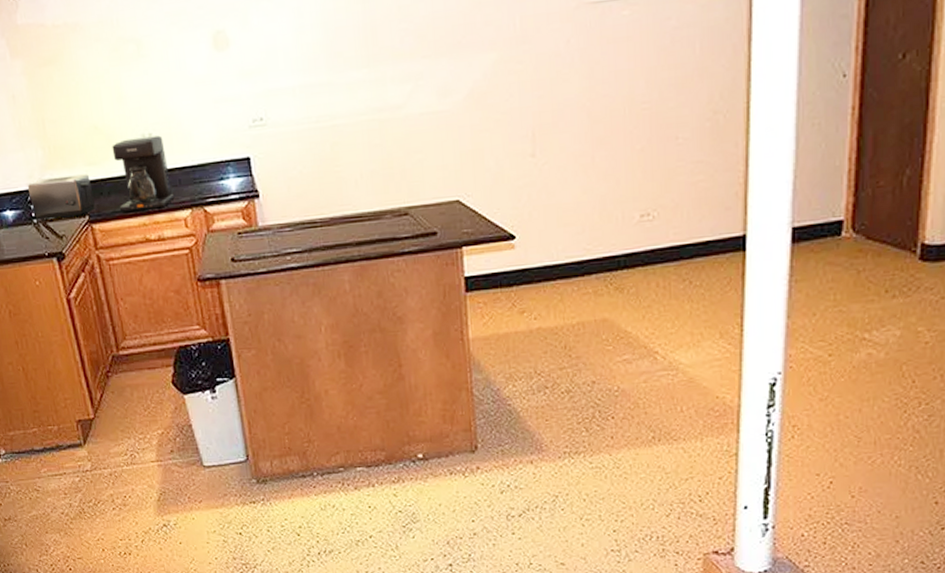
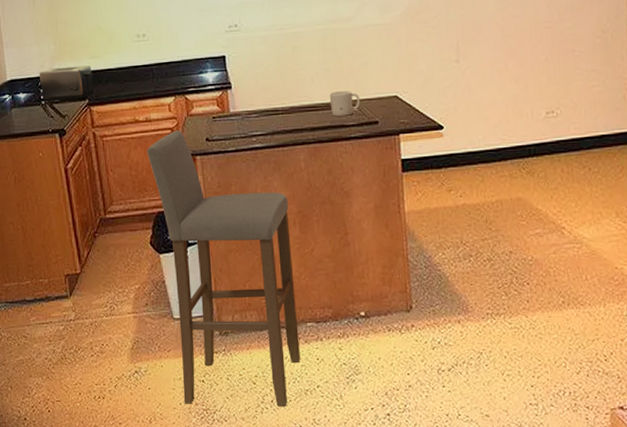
coffee maker: present [112,135,175,212] -> none [112,36,161,97]
bar stool: none [162,249,350,559] -> present [147,130,300,407]
mug: none [377,195,415,228] -> present [329,90,360,117]

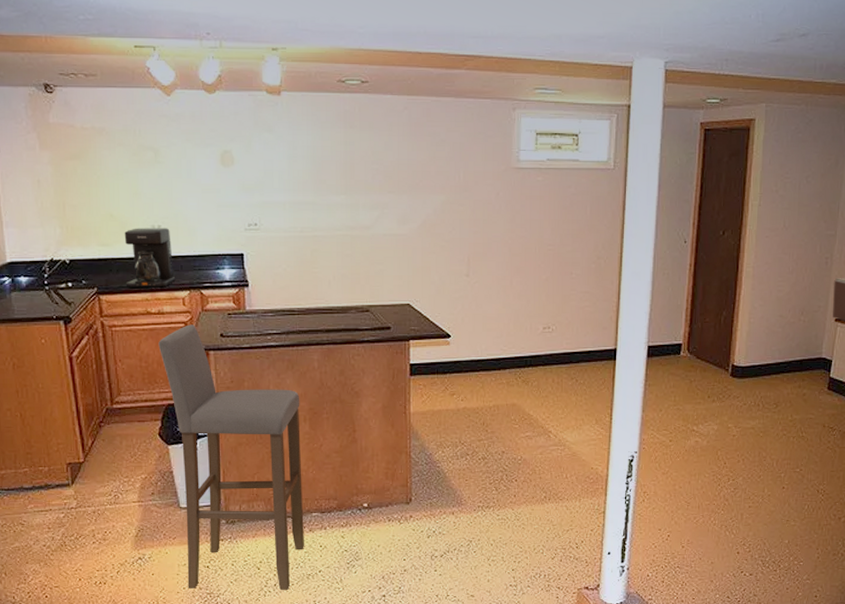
toaster: present [39,65,94,102] -> none [43,253,104,287]
coffee maker: none [112,36,161,97] -> present [124,228,176,288]
mug: present [329,90,360,117] -> none [345,295,375,320]

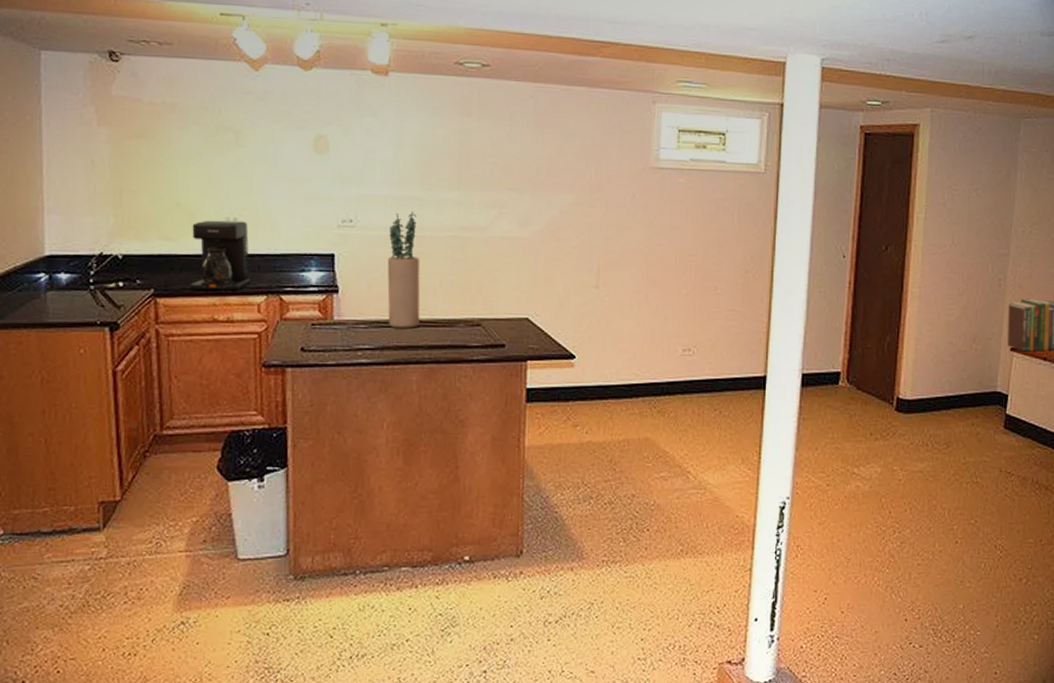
bar stool: present [158,324,304,590] -> none [224,336,393,664]
vase: none [288,214,318,316] -> present [387,211,421,330]

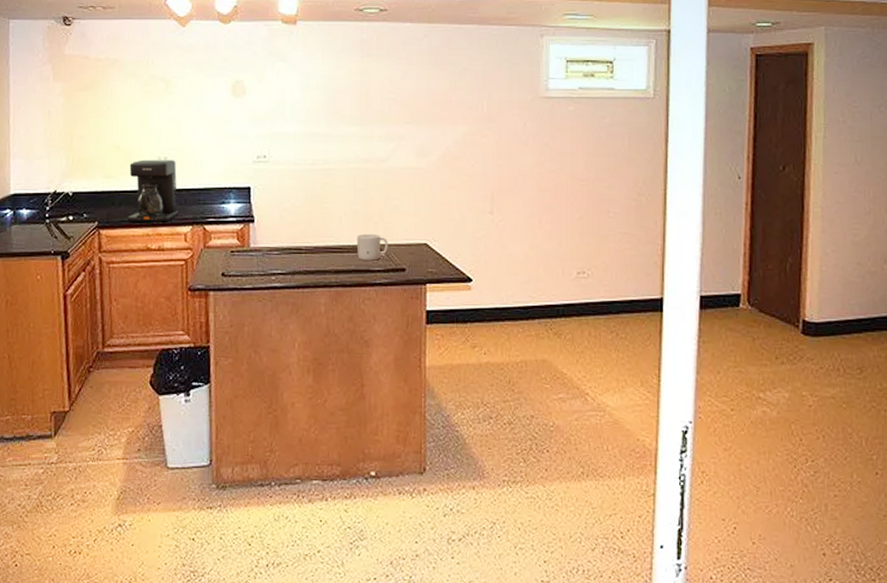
vase: present [387,211,421,330] -> none [297,146,327,256]
mug: none [452,306,487,336] -> present [356,233,388,260]

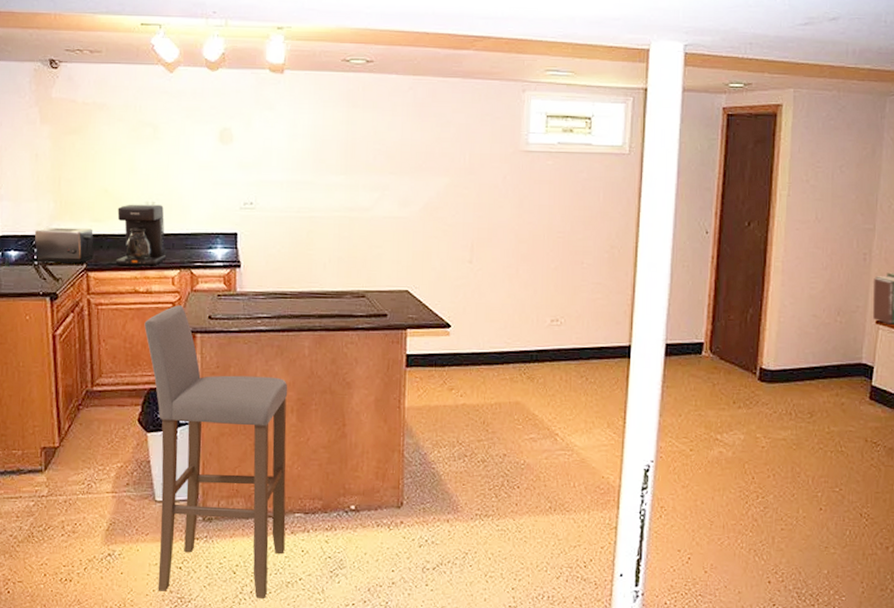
toaster: none [46,185,106,221] -> present [34,227,94,264]
bar stool: none [156,262,304,572] -> present [144,305,288,598]
mug: present [356,233,388,260] -> none [340,279,371,306]

